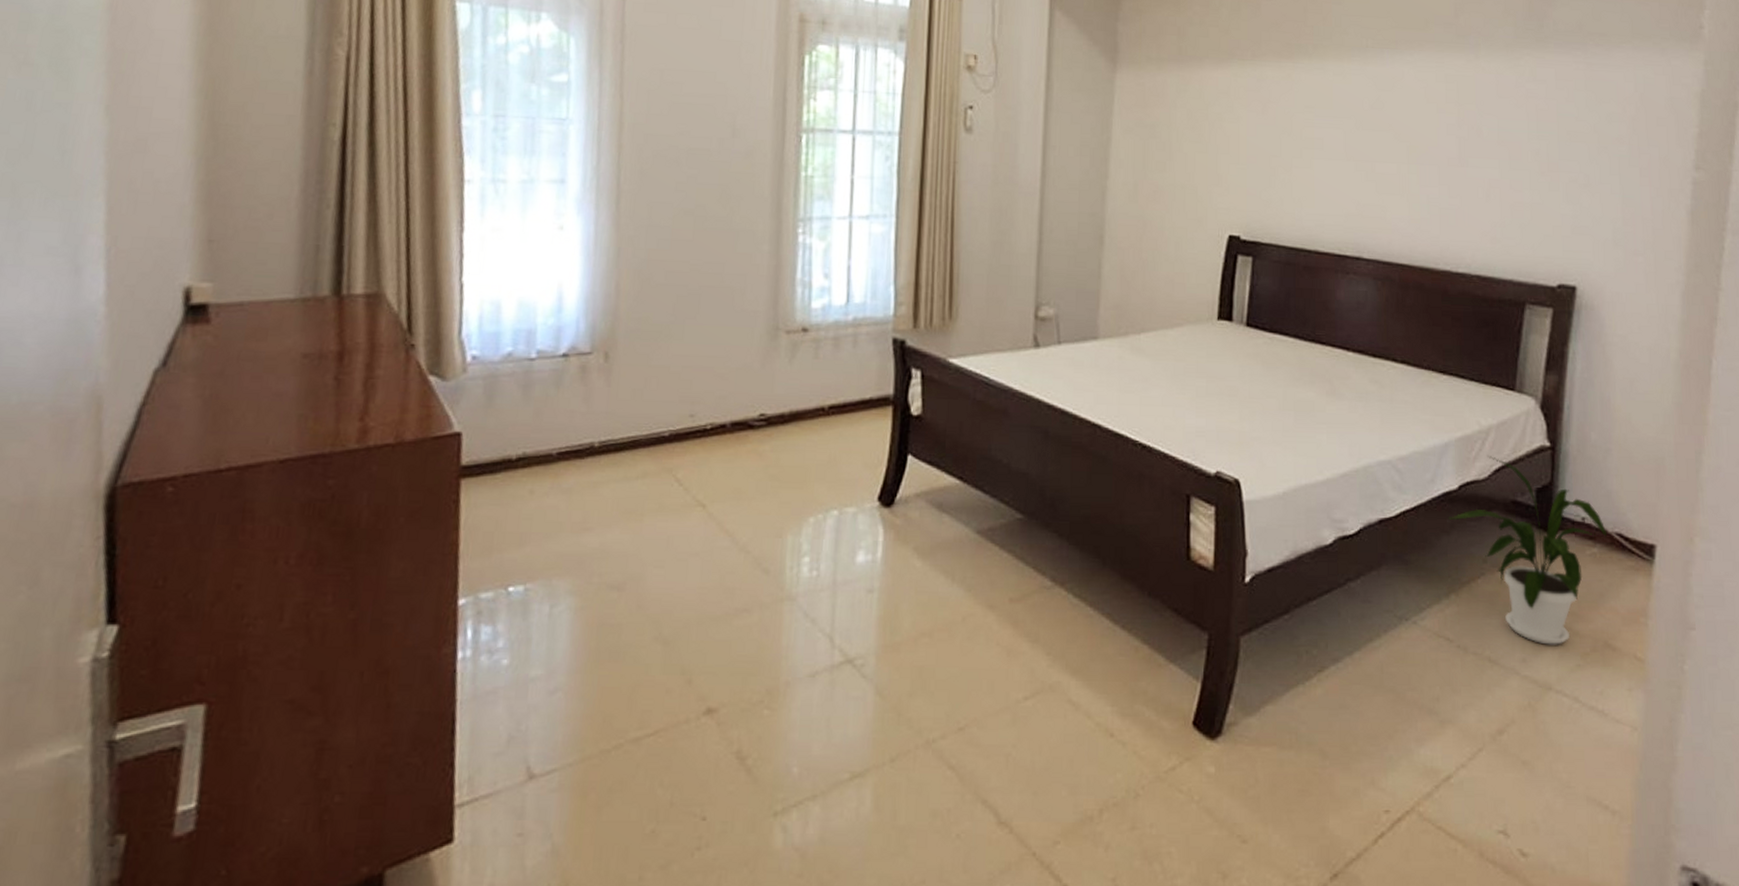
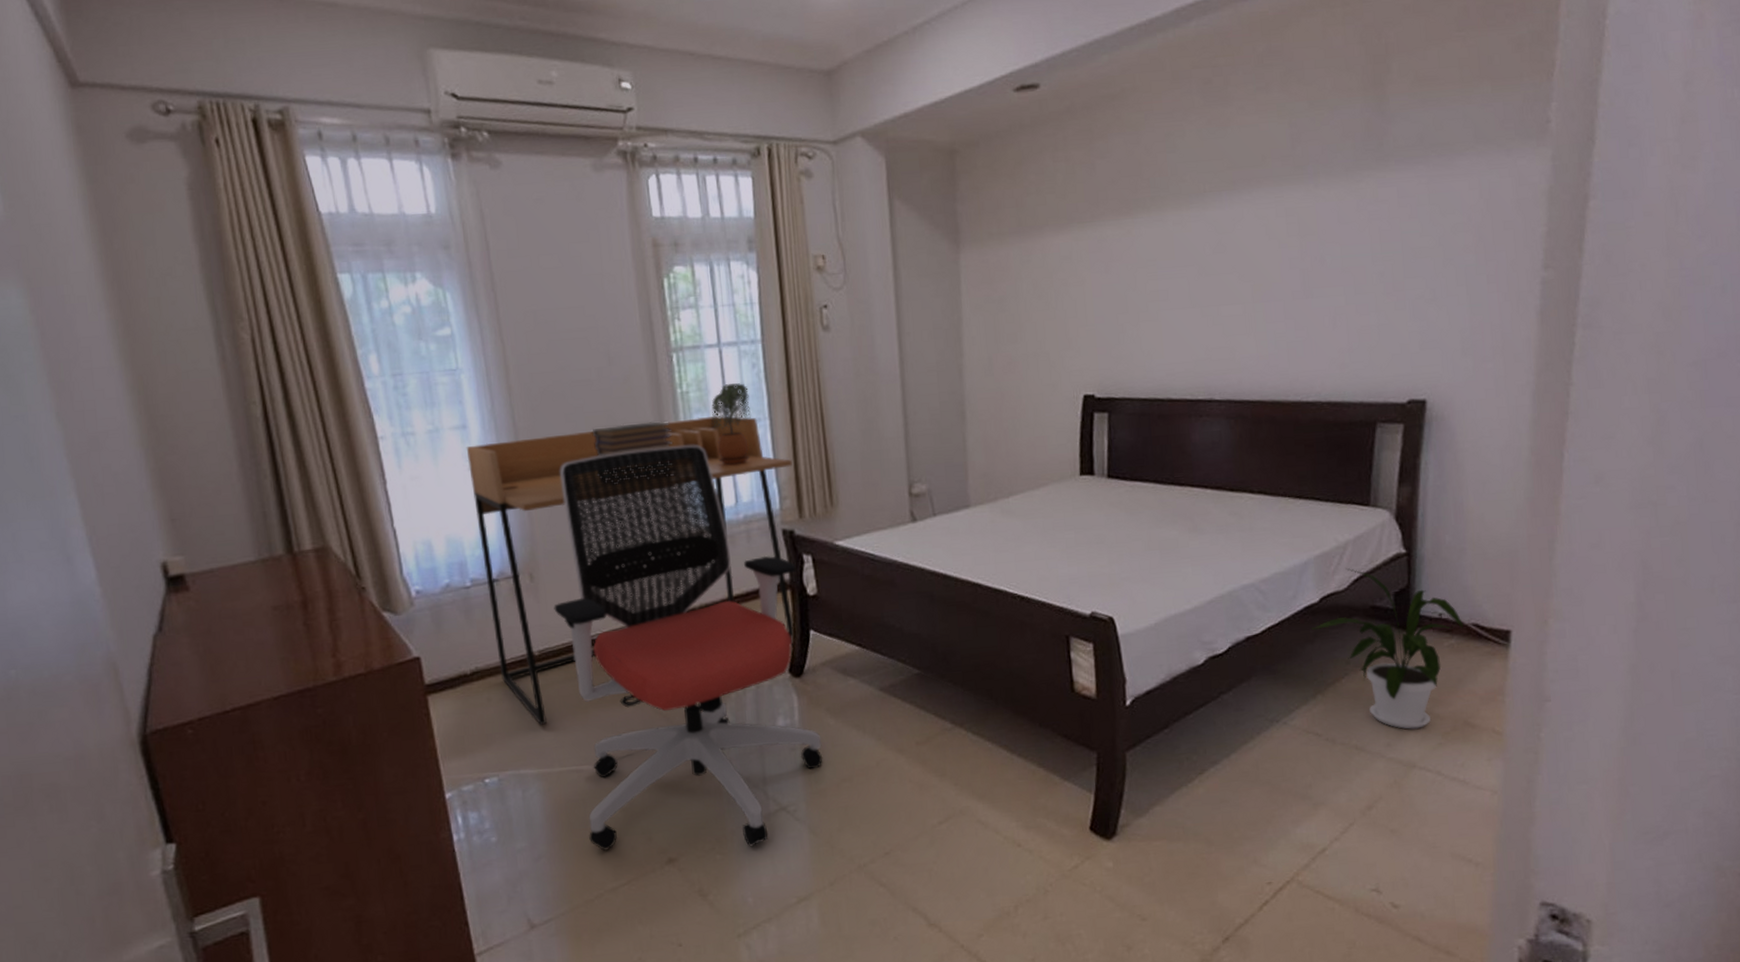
desk: none [551,202,914,529] -> present [466,416,796,725]
office chair: none [618,230,904,704] -> present [553,444,823,851]
book stack: none [700,201,789,265] -> present [593,422,674,484]
potted plant: none [833,174,878,262] -> present [711,383,752,466]

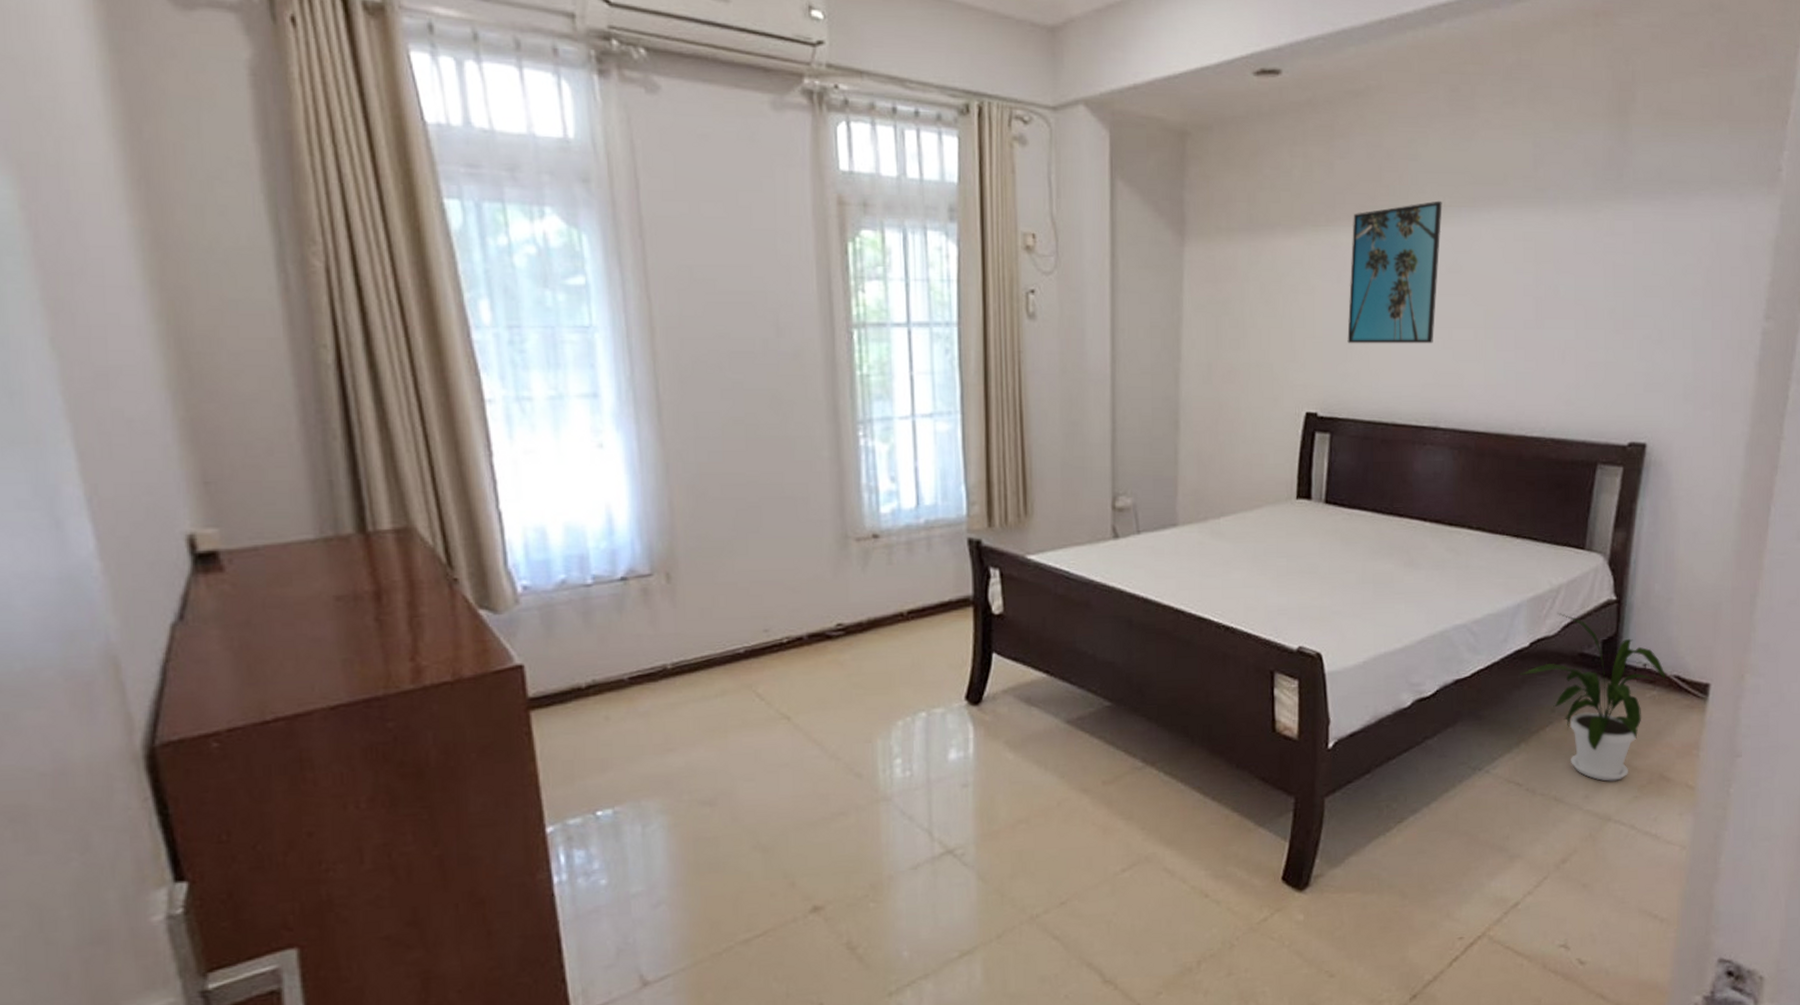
desk: present [466,416,796,725] -> none [596,405,984,750]
office chair: present [553,444,823,851] -> none [693,436,998,897]
book stack: present [593,422,674,484] -> none [753,406,847,475]
potted plant: present [711,383,752,466] -> none [894,370,941,463]
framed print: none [1116,187,1204,329] -> present [1347,200,1442,344]

